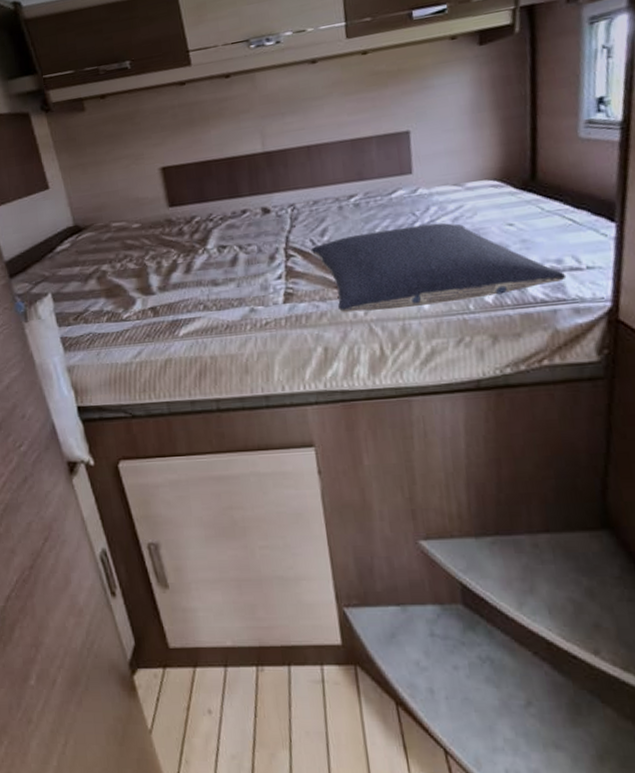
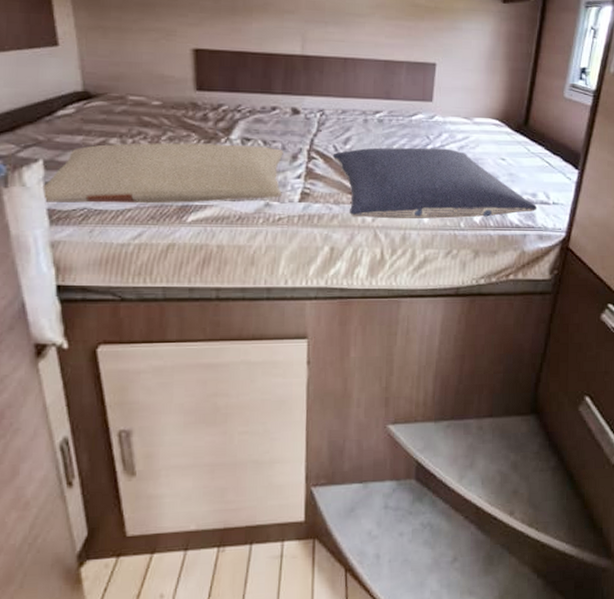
pillow: none [53,251,265,331] -> present [41,143,283,204]

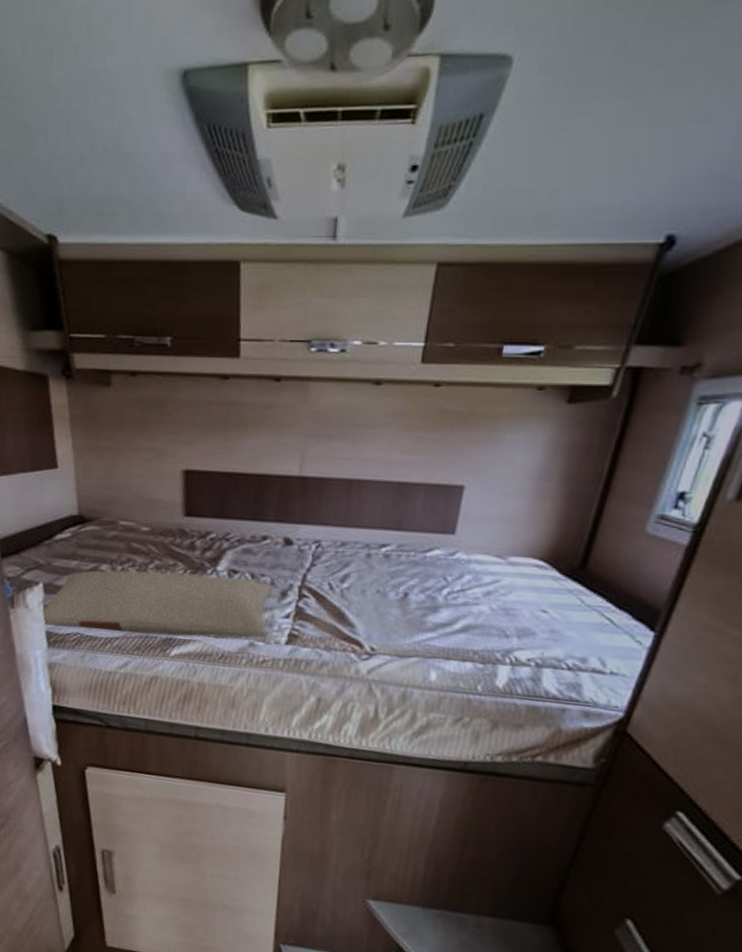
pillow: present [332,147,538,220] -> none [326,588,587,682]

